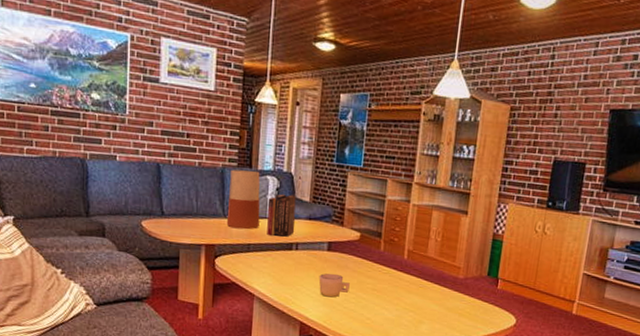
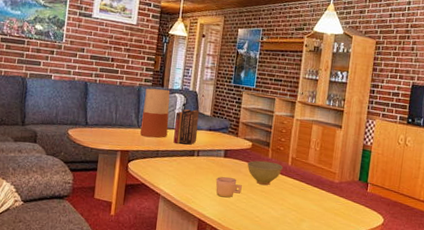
bowl: none [355,254,398,283] -> present [247,160,284,185]

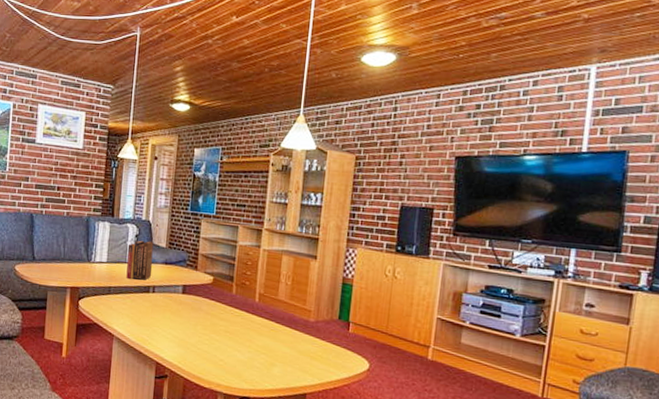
vase: present [140,88,170,138] -> none [90,218,121,274]
cup: present [215,176,242,198] -> none [174,315,203,339]
bowl: present [247,160,284,185] -> none [208,297,250,325]

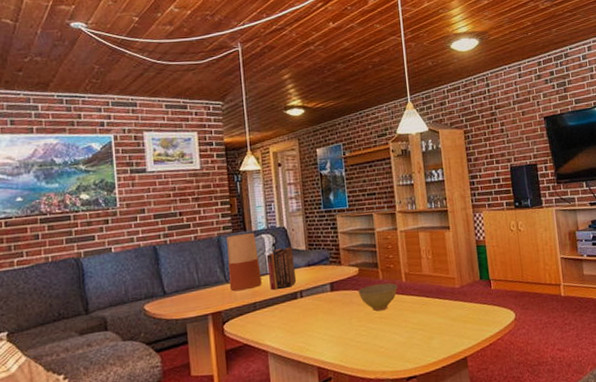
vase: none [90,218,121,274] -> present [226,232,262,292]
bowl: none [208,297,250,325] -> present [358,283,398,311]

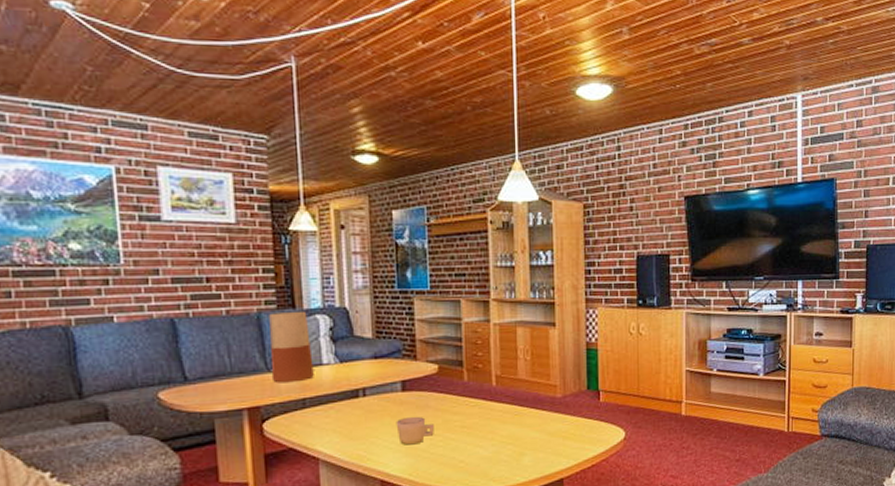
books: present [266,246,297,290] -> none [321,333,359,384]
cup: none [327,311,359,336] -> present [396,416,434,445]
bowl: present [358,283,398,311] -> none [436,386,487,419]

